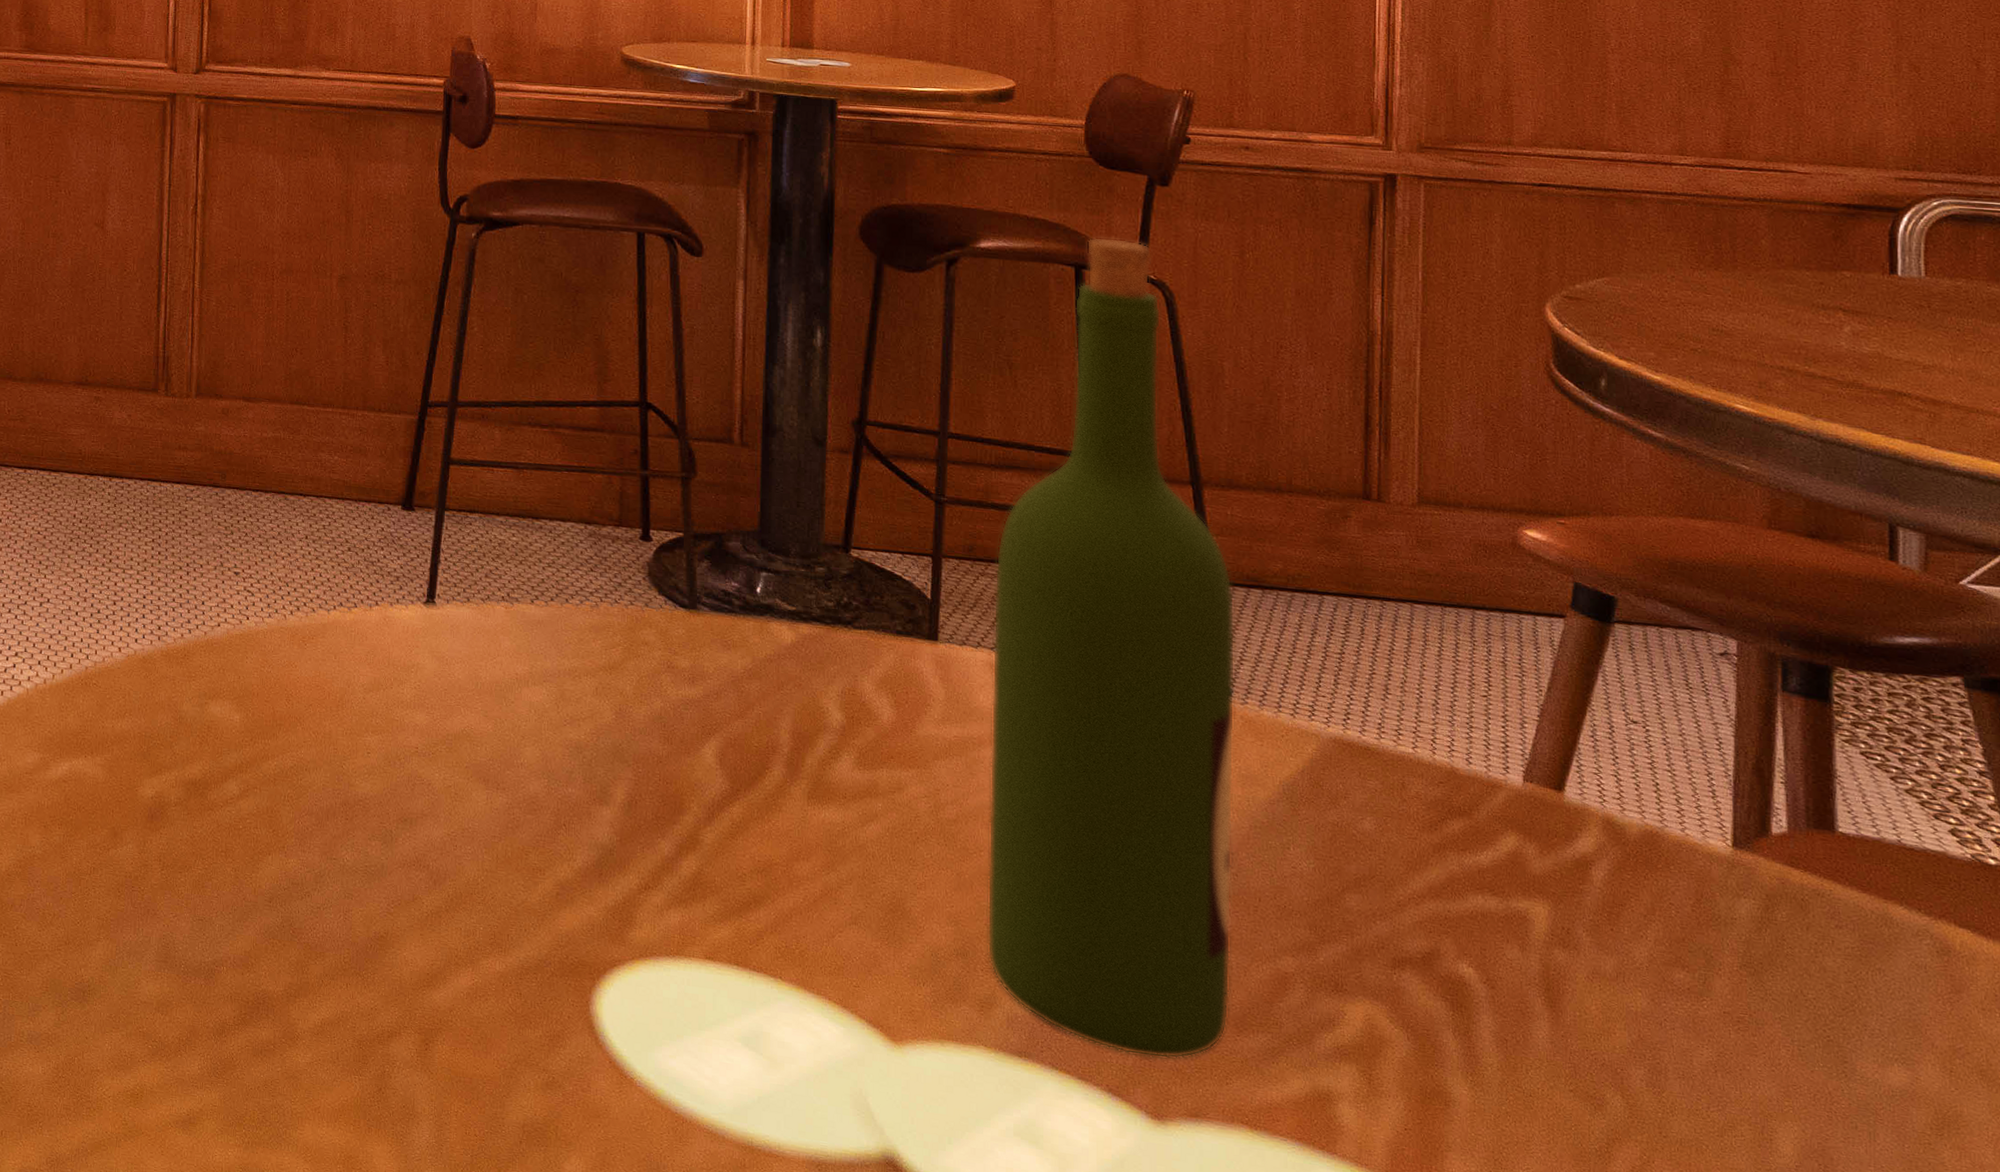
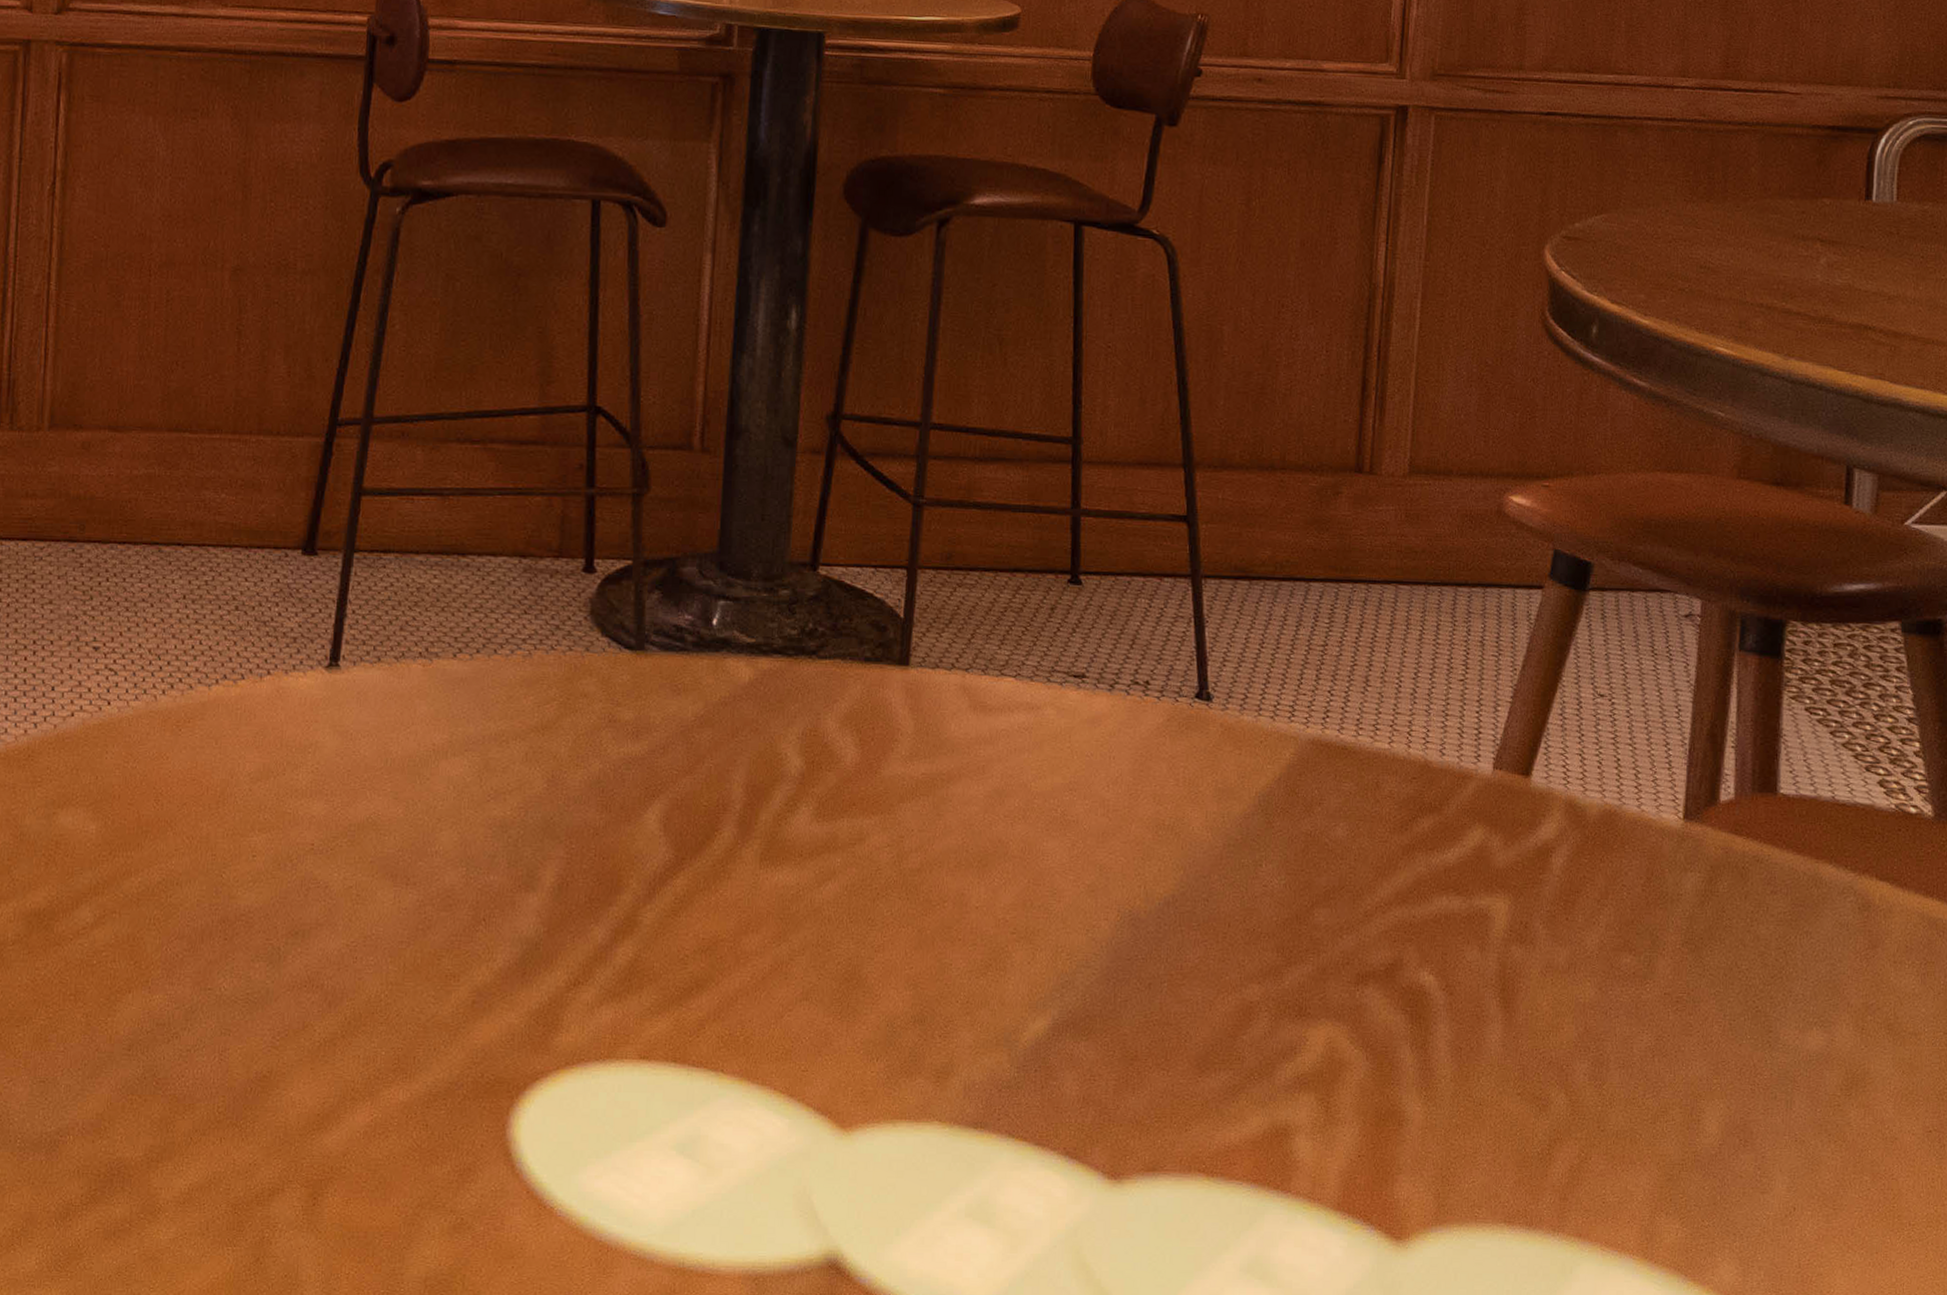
wine bottle: present [987,236,1236,1059] -> none [946,187,1221,1112]

